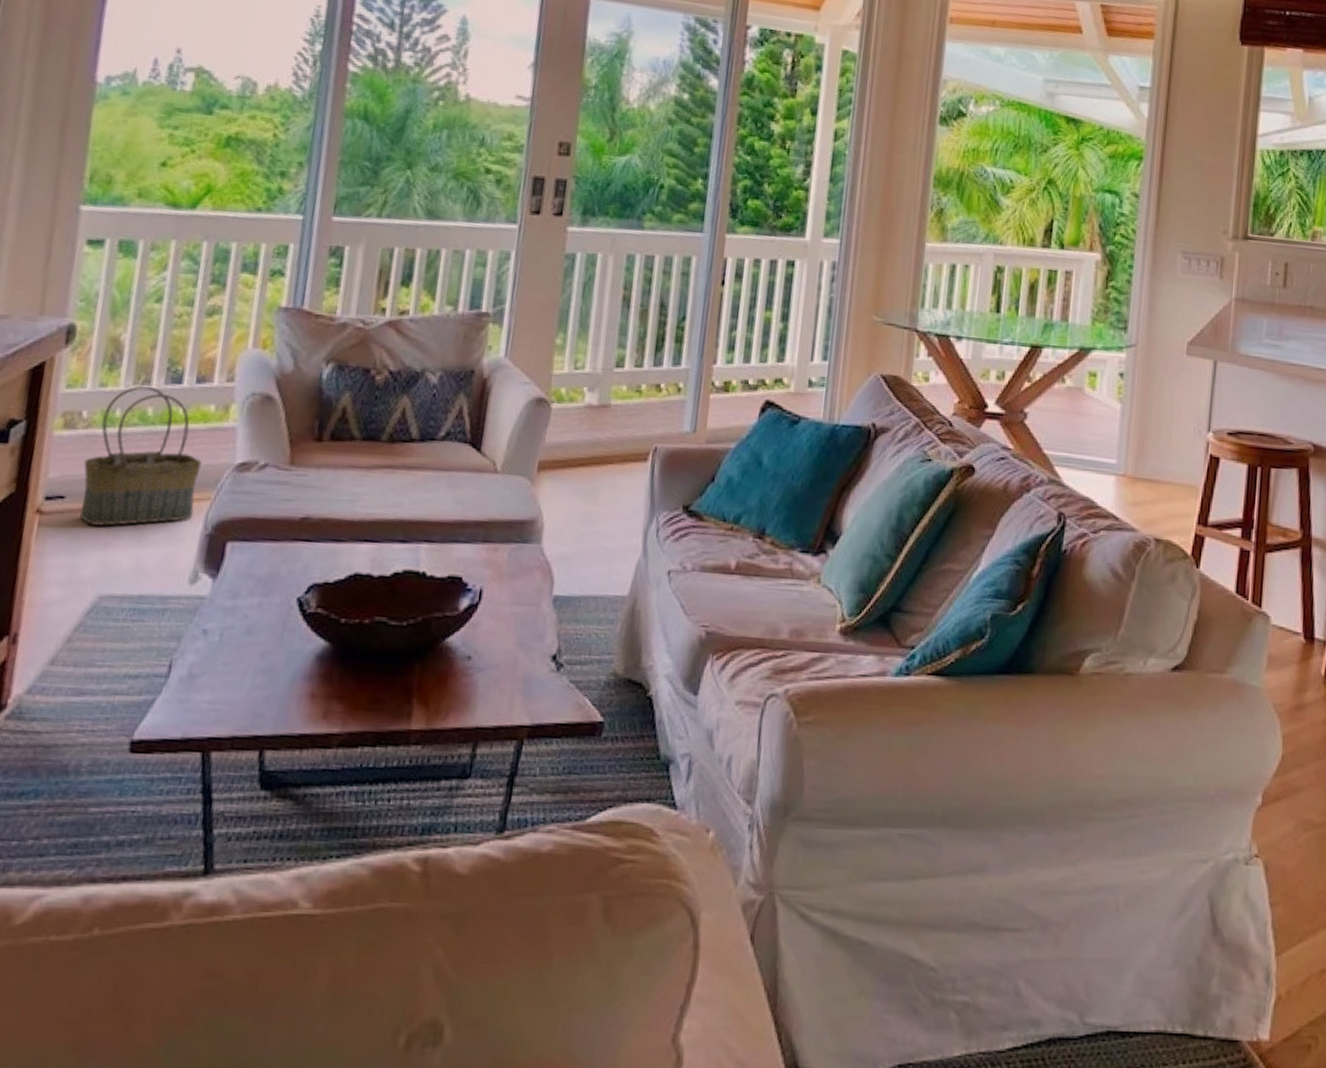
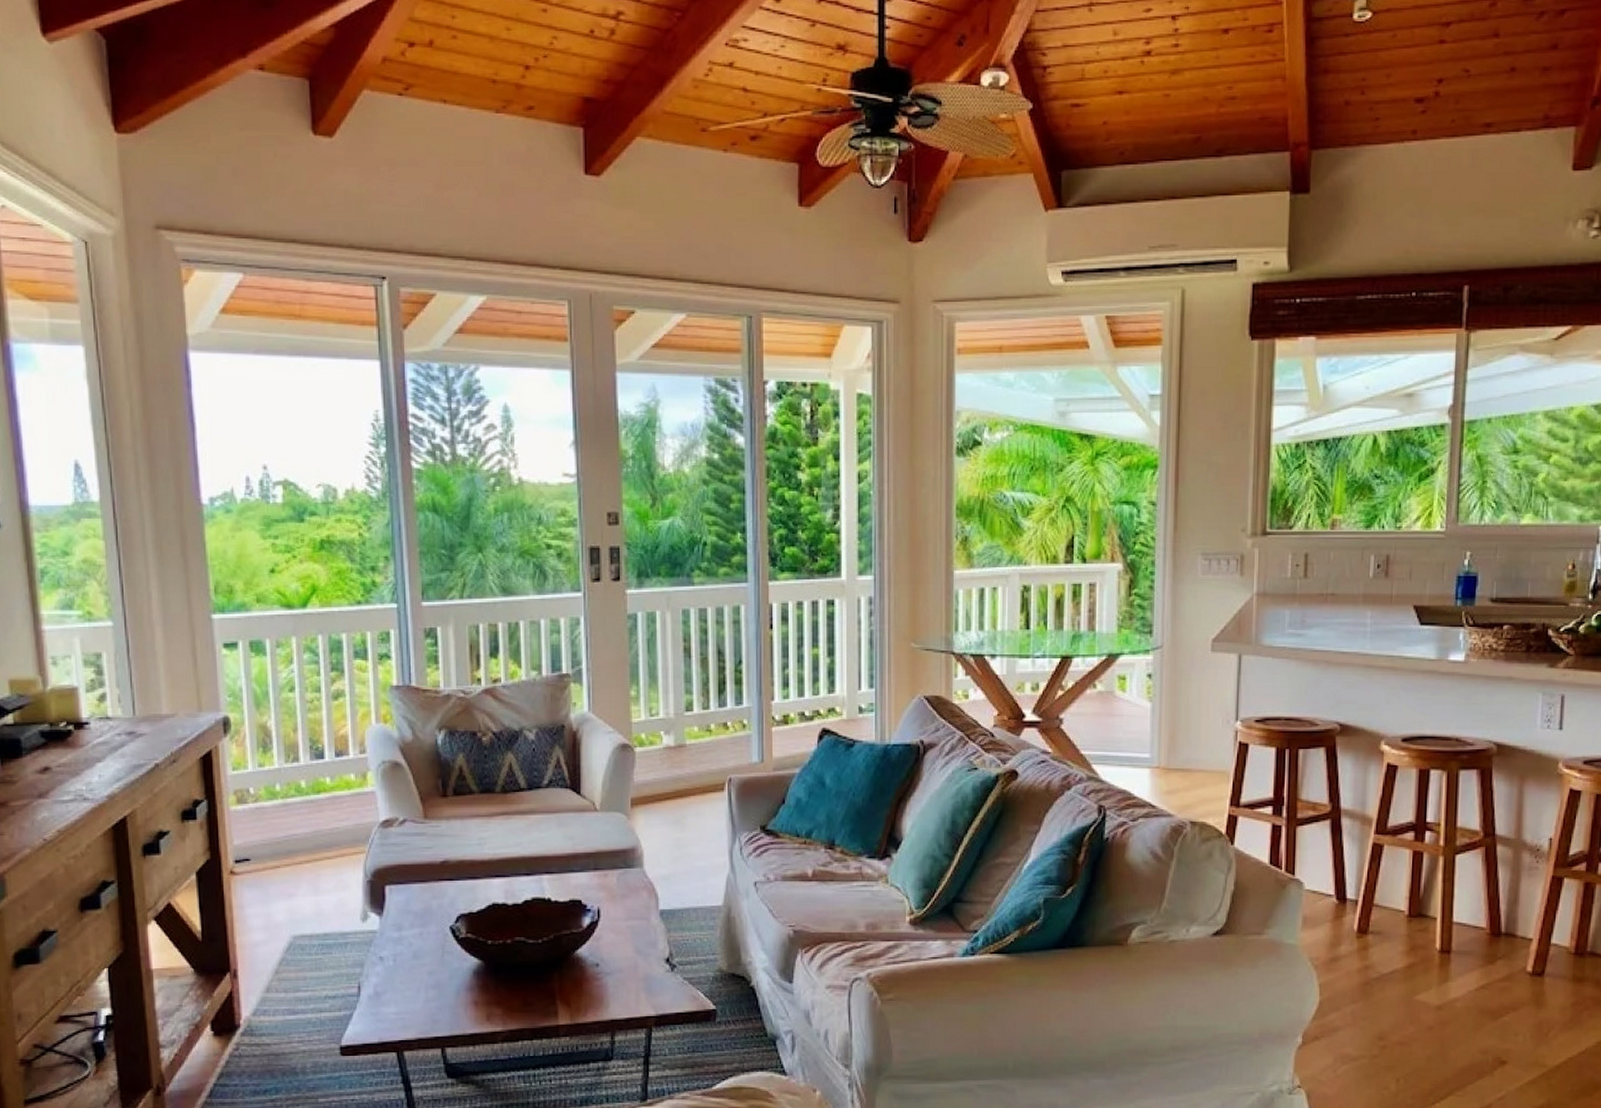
basket: present [79,385,202,526] -> none [259,763,354,880]

